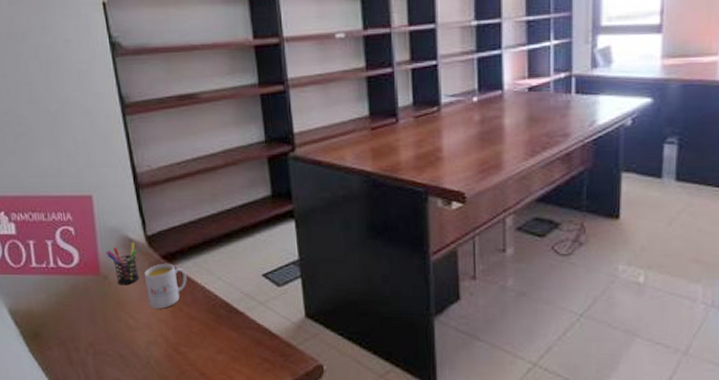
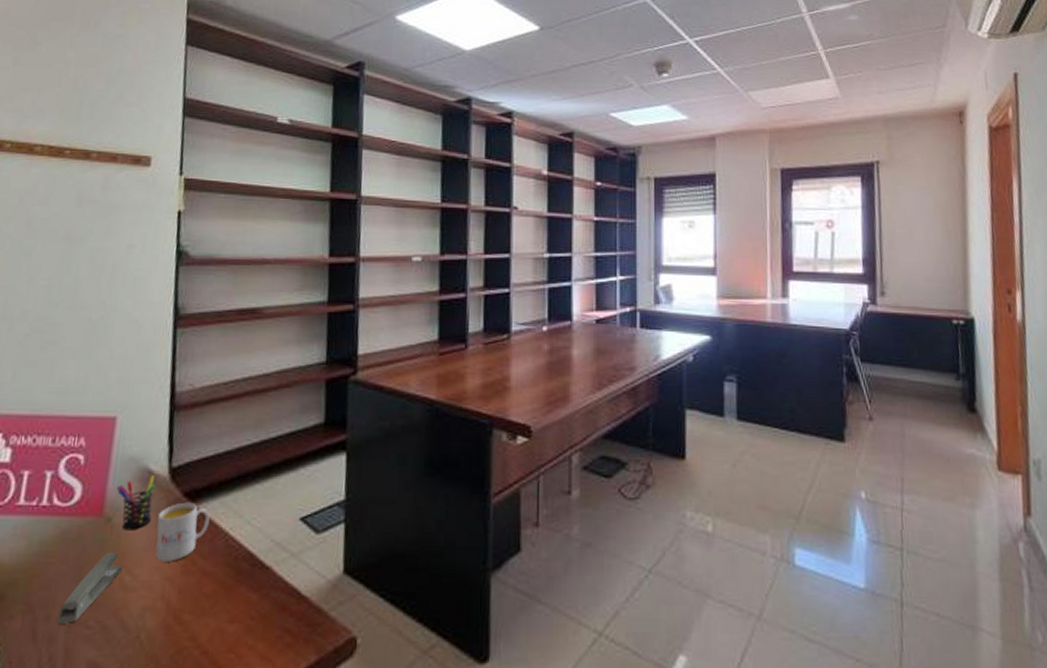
stapler: none [84,302,125,353] -> present [58,552,123,623]

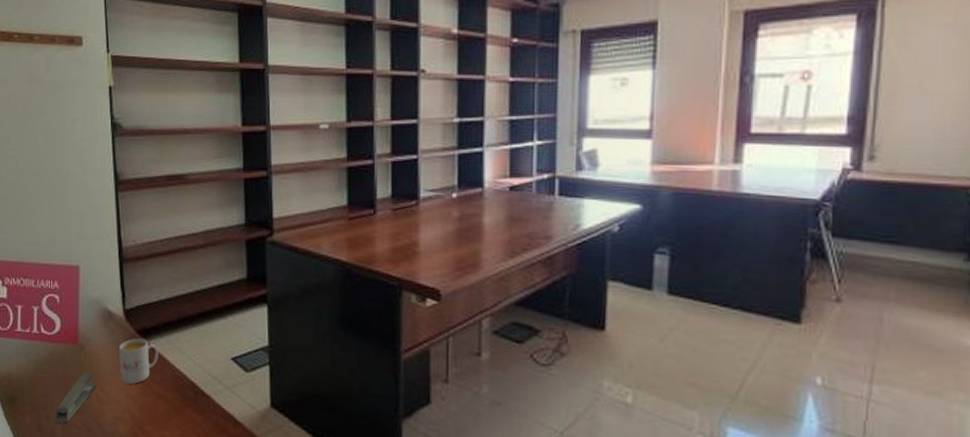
pen holder: present [116,475,155,531] -> none [85,315,115,358]

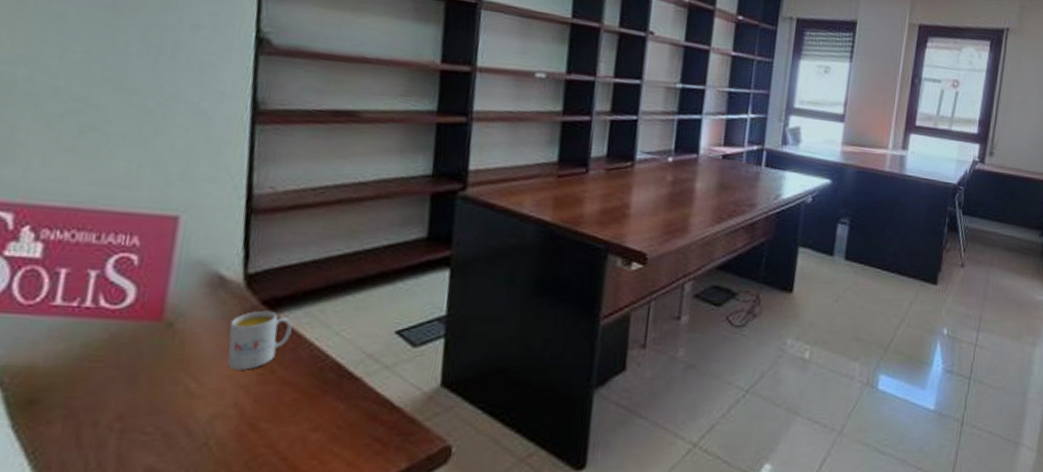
stapler: present [55,372,97,423] -> none [108,358,187,429]

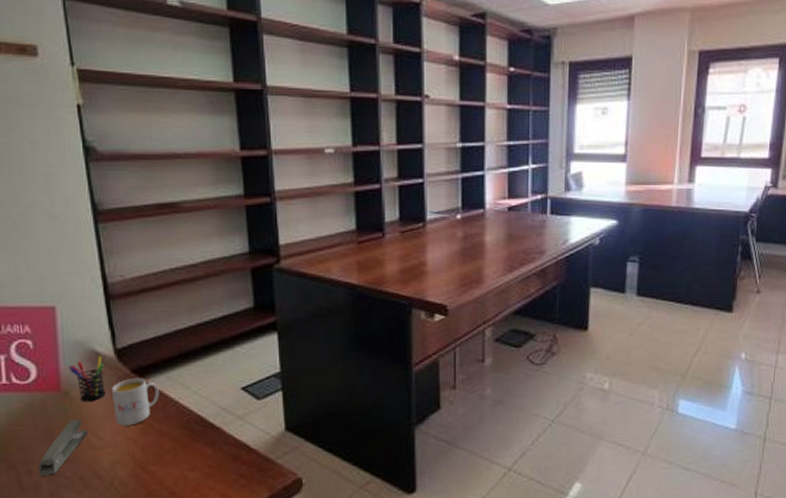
stapler: none [108,358,187,429] -> present [38,420,88,476]
pen holder: none [179,281,227,337] -> present [68,356,107,402]

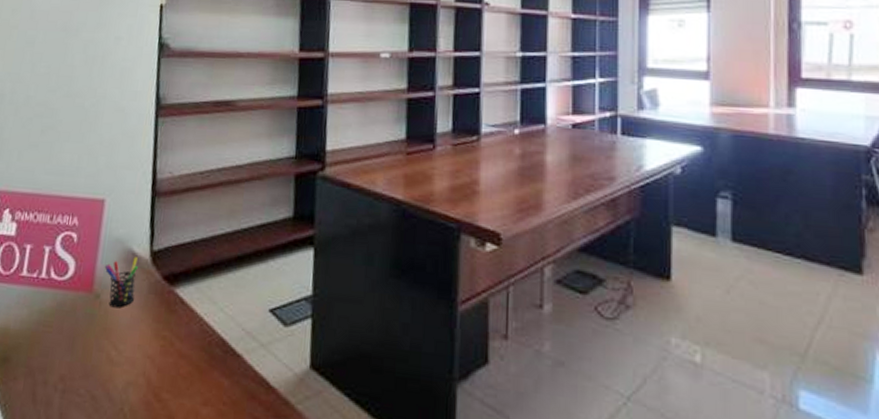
stapler: present [38,420,88,476] -> none [54,326,109,390]
mug: present [112,377,159,426] -> none [138,285,187,341]

